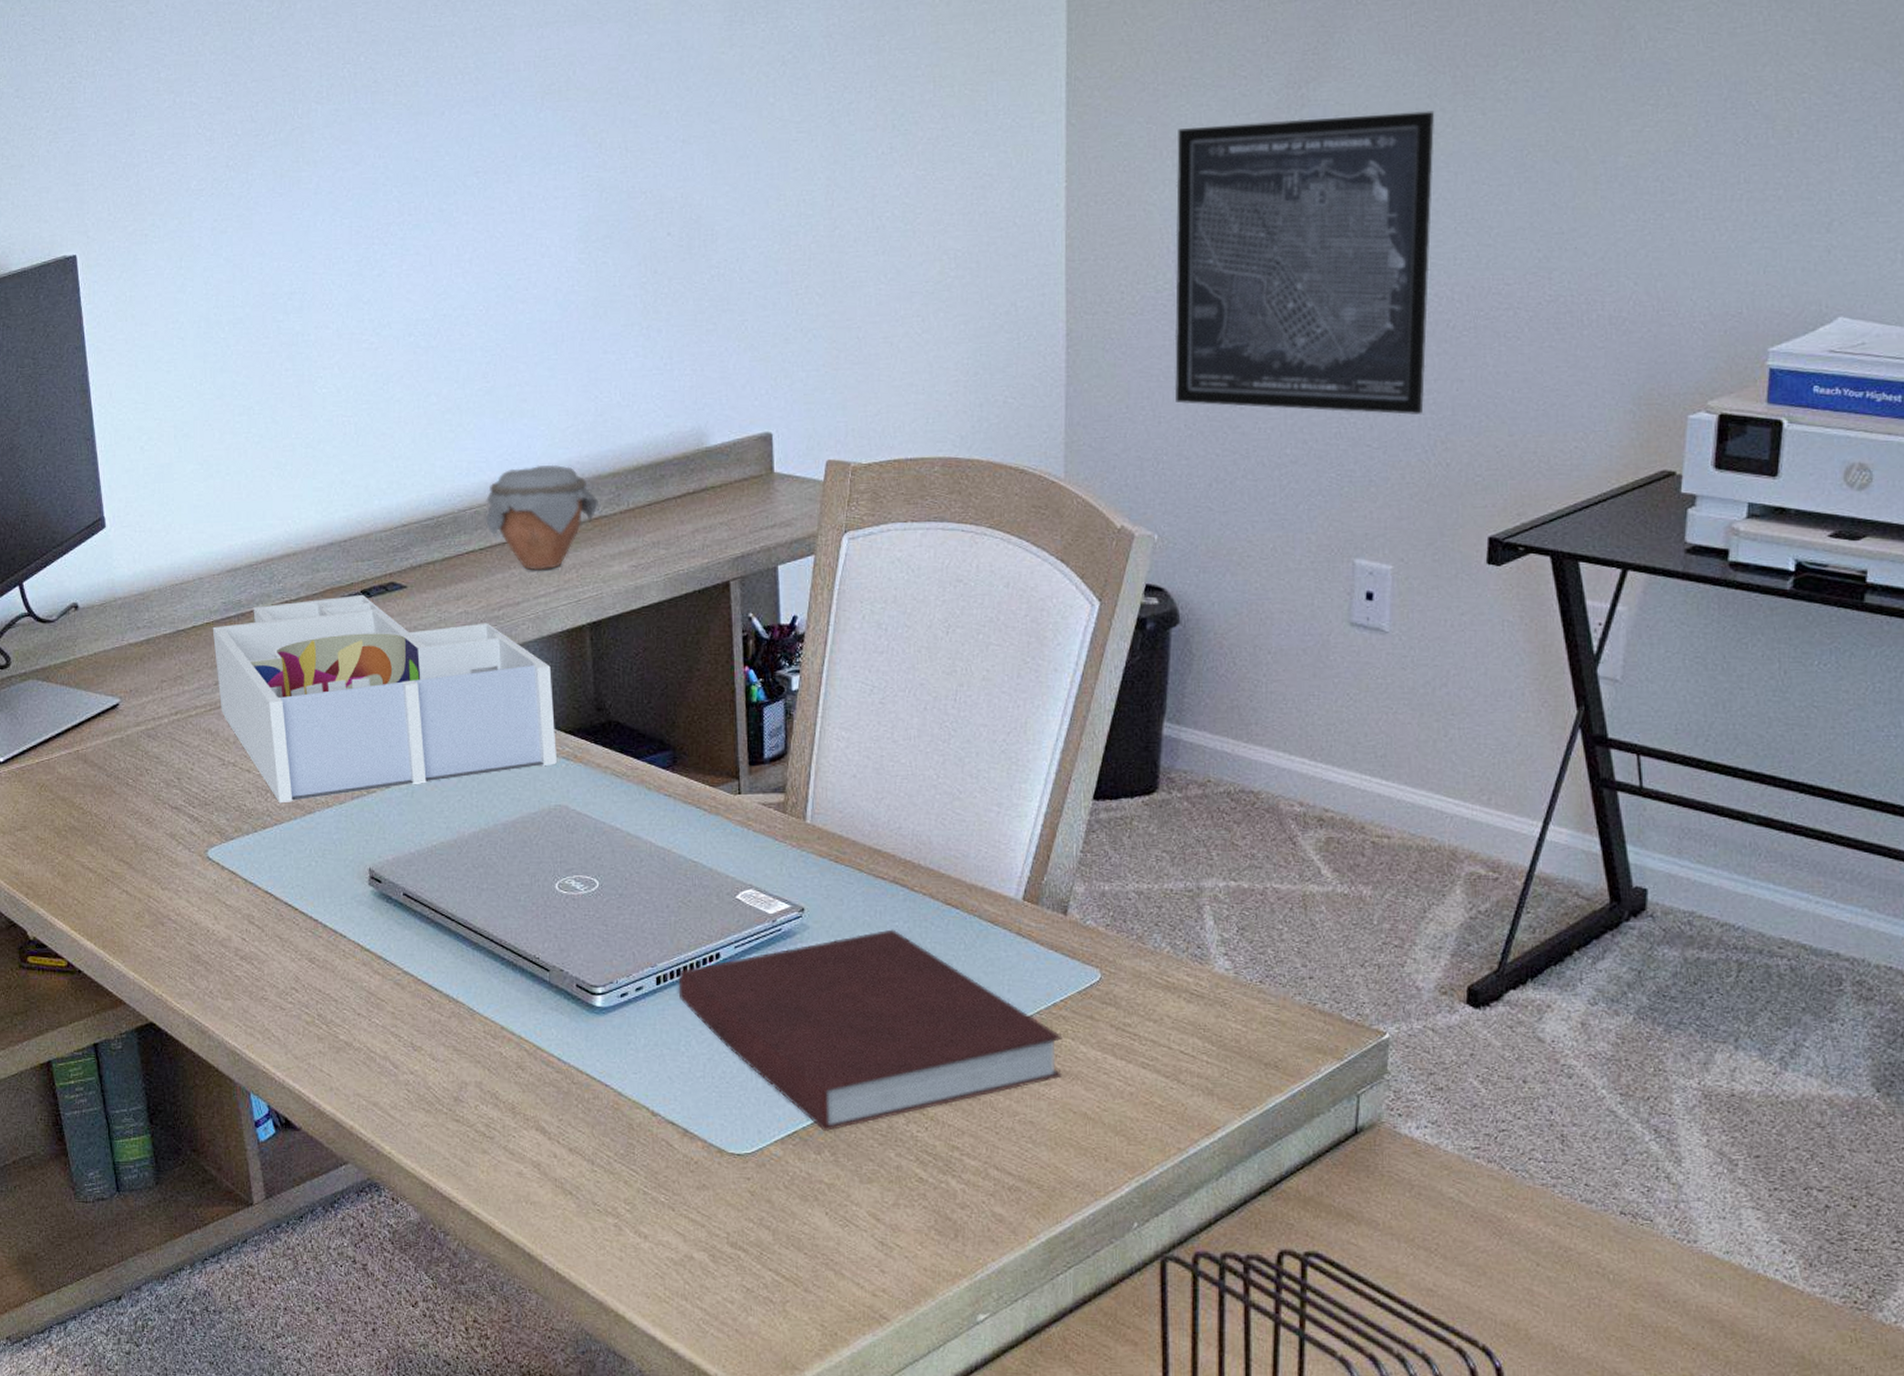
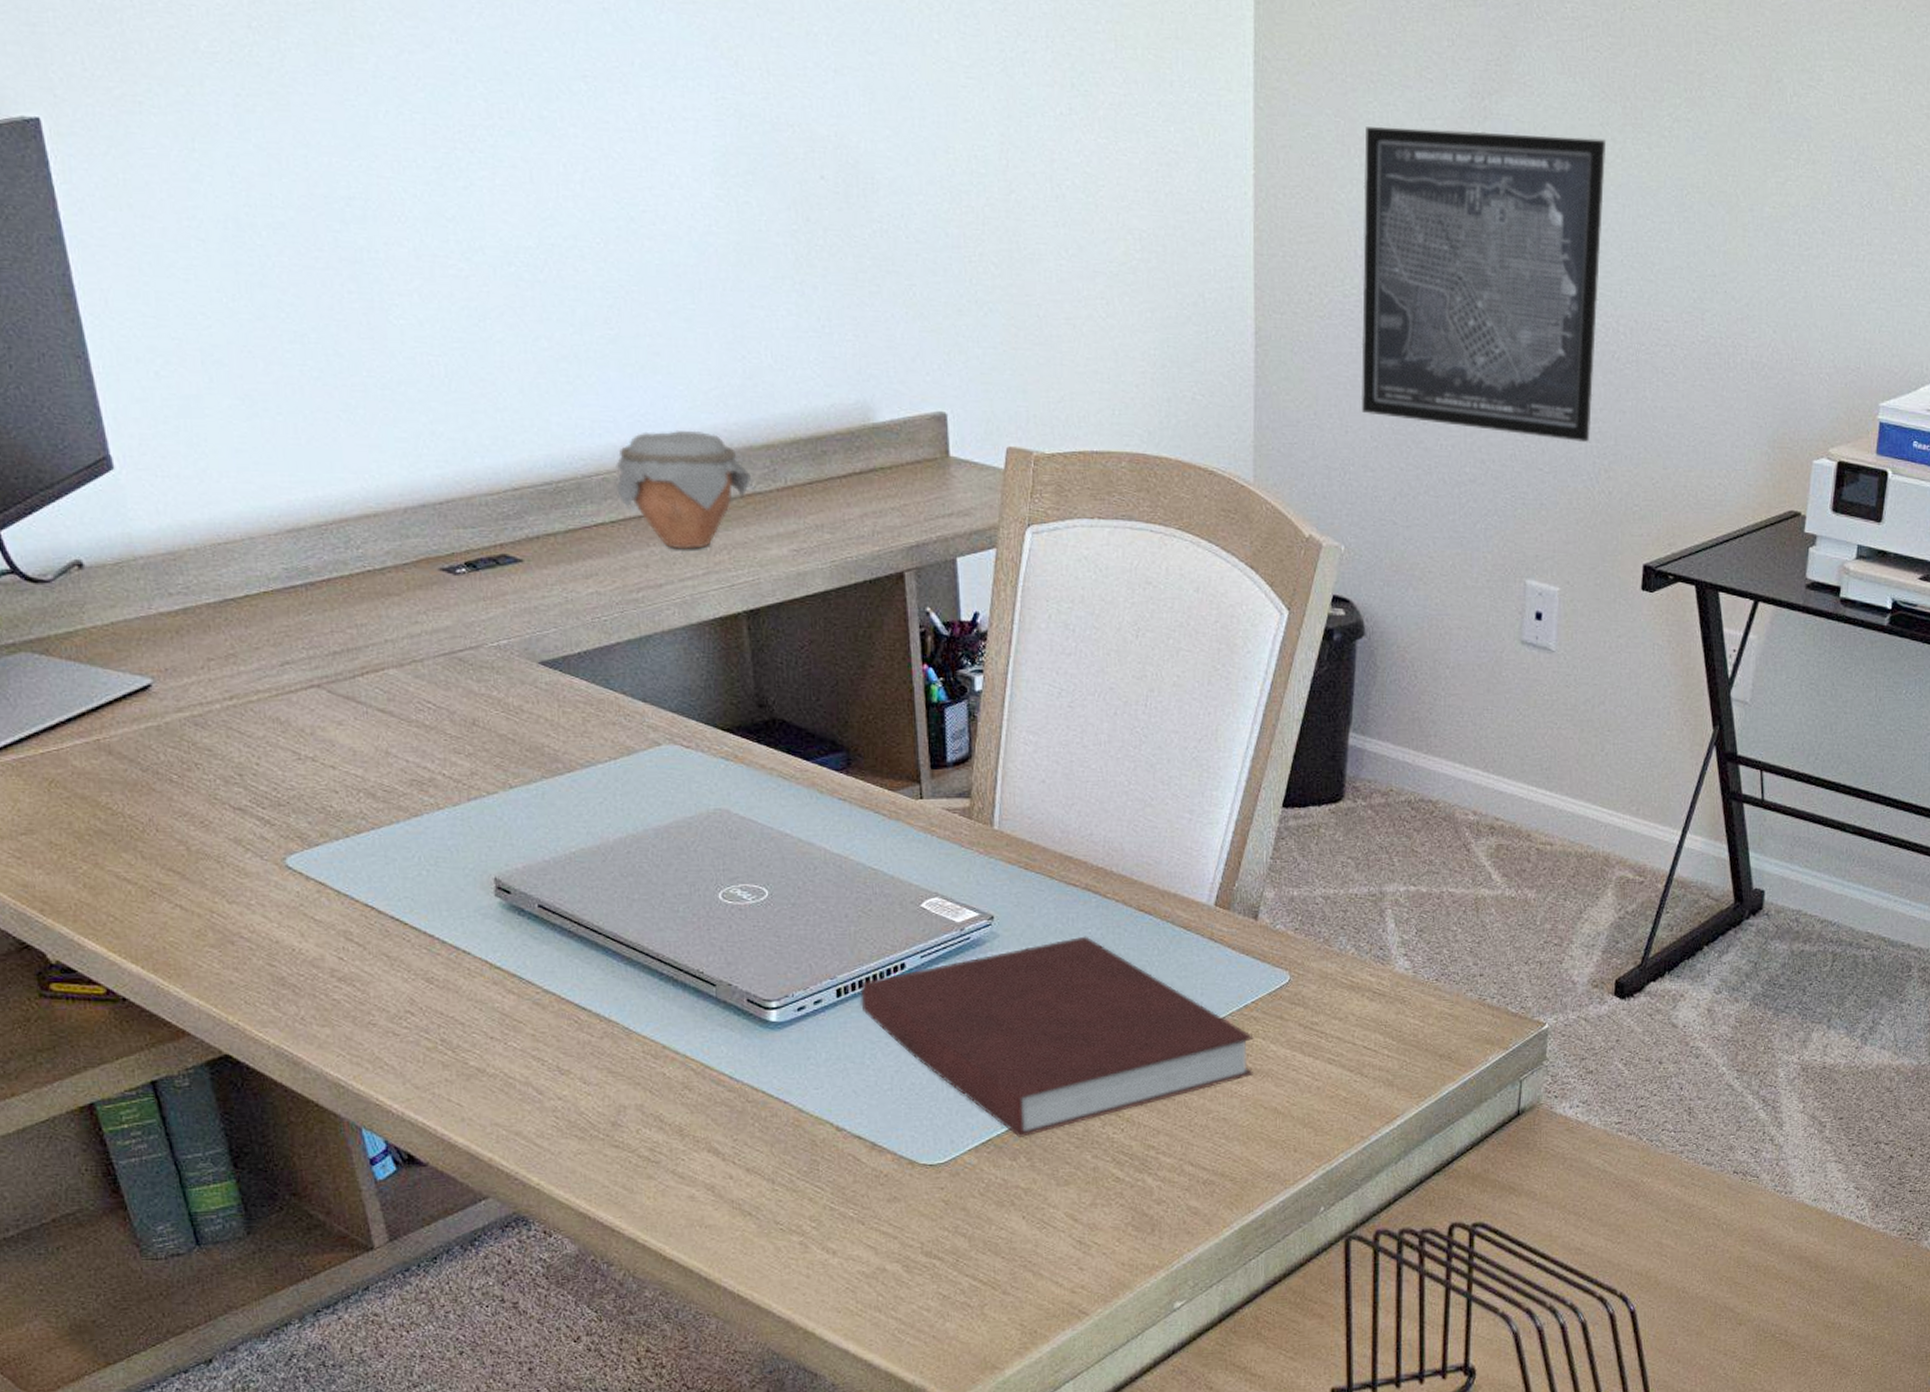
desk organizer: present [212,595,557,804] -> none [272,567,714,805]

